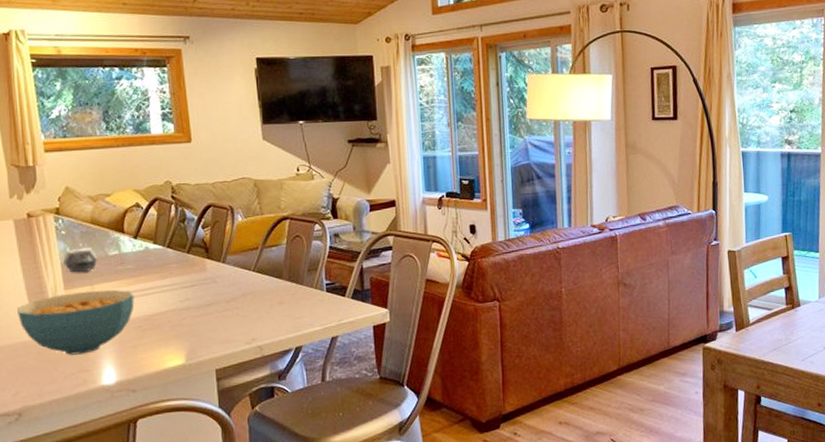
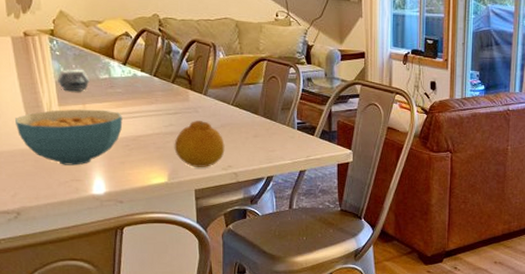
fruit: none [191,291,248,344] -> present [174,121,225,167]

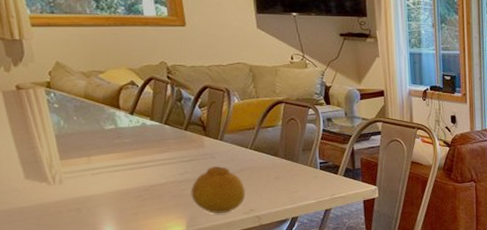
cereal bowl: present [15,109,123,166] -> none [11,161,133,221]
teapot: present [58,69,90,92] -> none [57,121,94,145]

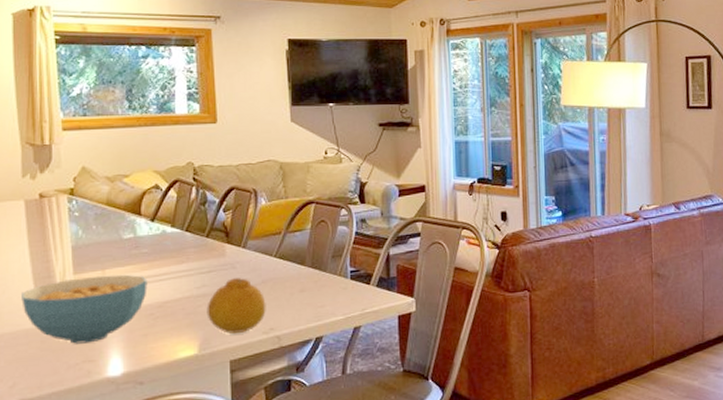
cereal bowl: none [11,161,133,221] -> present [21,274,147,344]

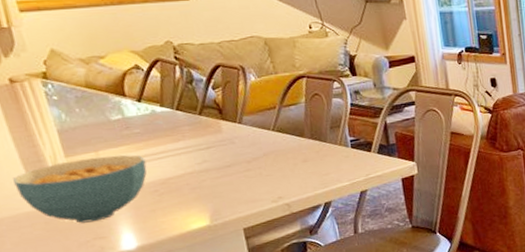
fruit: present [207,278,266,334] -> none [211,152,272,204]

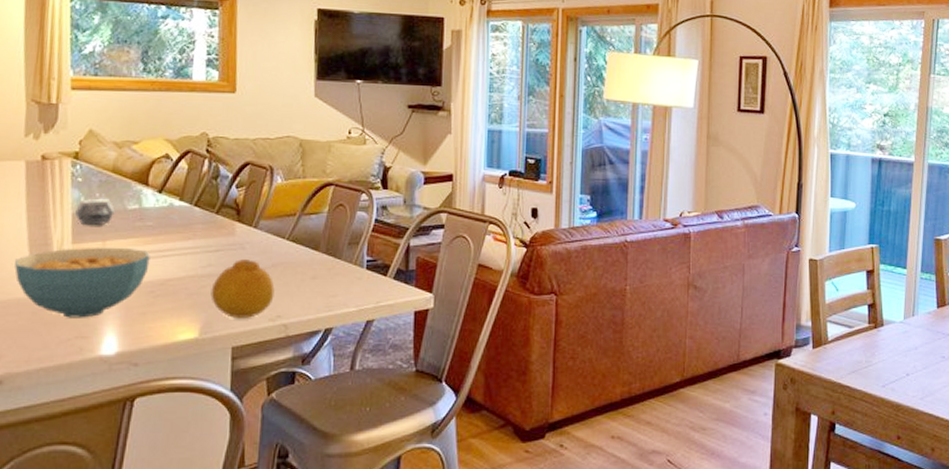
teapot: none [59,112,100,140] -> present [75,198,115,226]
fruit: none [211,152,272,204] -> present [210,259,275,318]

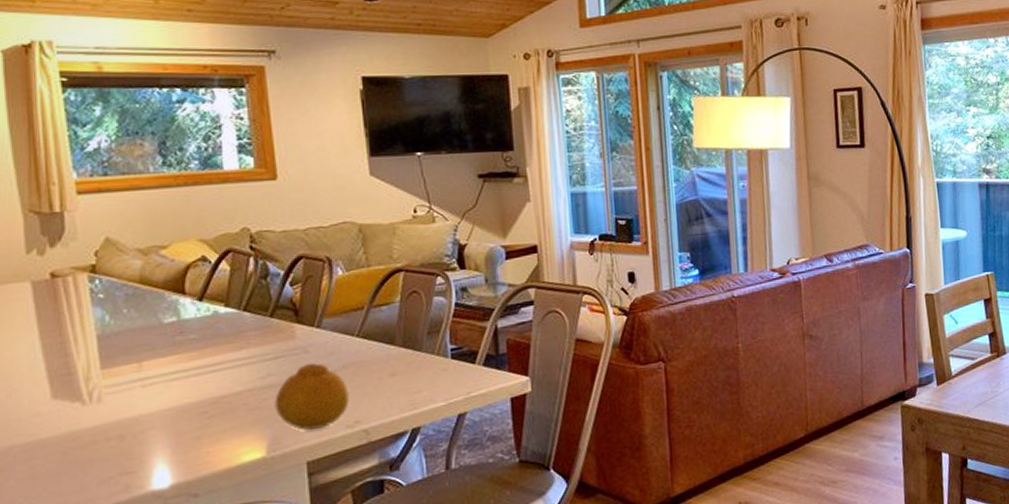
cereal bowl: present [14,247,150,318] -> none [34,366,198,454]
teapot: present [75,198,115,226] -> none [100,313,149,347]

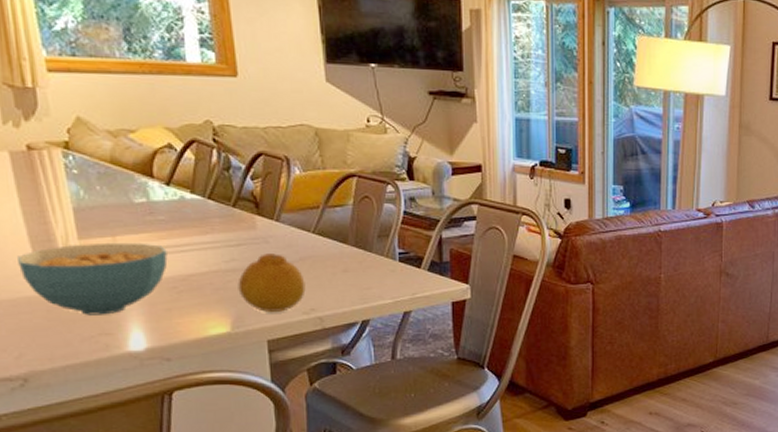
cereal bowl: none [34,366,198,454] -> present [18,242,168,315]

